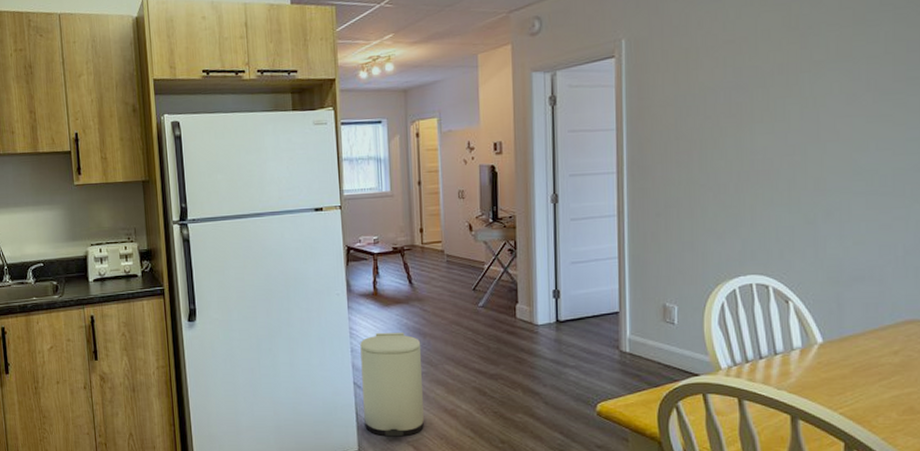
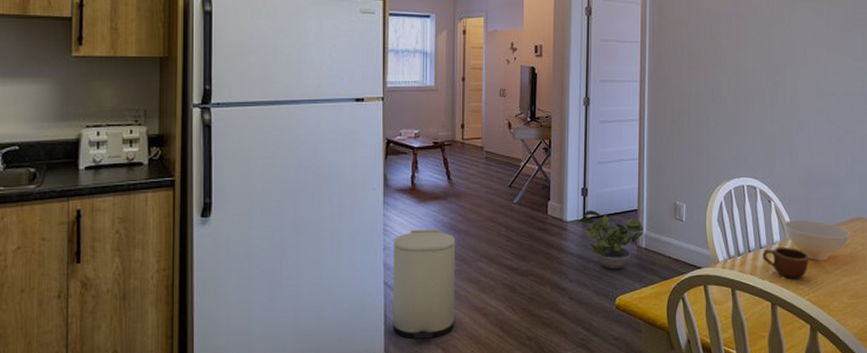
potted plant: none [548,313,627,375] -> present [576,210,644,270]
mug: none [778,353,841,390] -> present [762,247,808,279]
bowl: none [806,322,901,370] -> present [783,219,850,261]

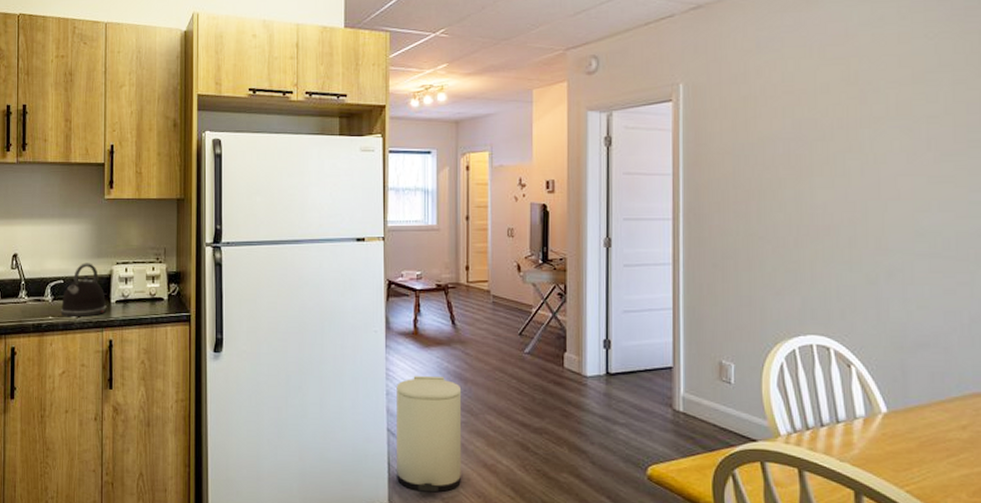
kettle: none [14,126,74,187] -> present [60,263,107,318]
potted plant: present [576,210,644,270] -> none [598,365,681,435]
mug: present [762,247,808,279] -> none [840,422,907,465]
bowl: present [783,219,850,261] -> none [869,390,969,445]

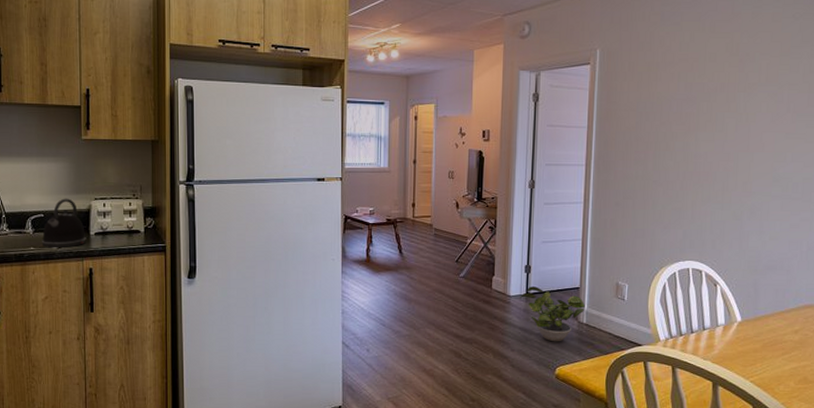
pedal bin: present [396,376,462,493] -> none [350,297,406,394]
potted plant: none [598,365,681,435] -> present [519,286,585,342]

